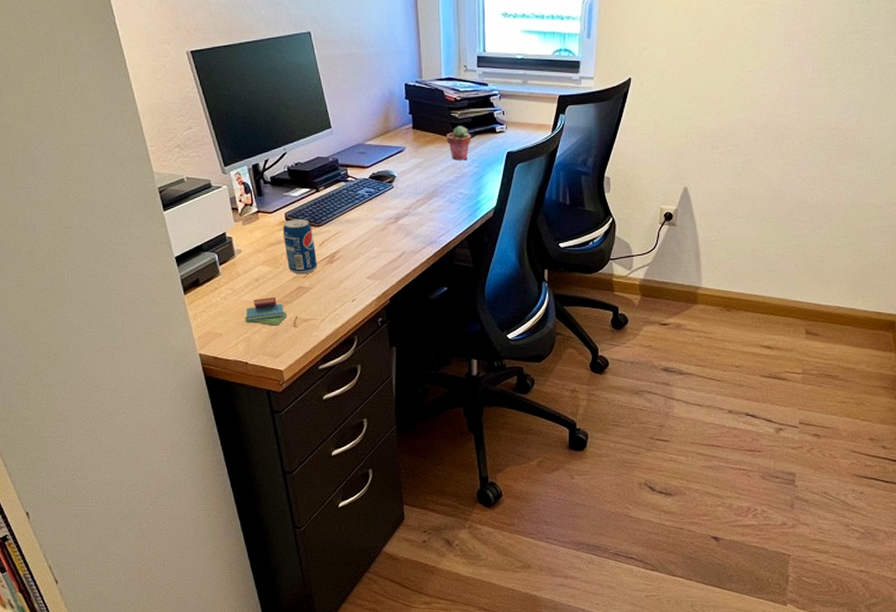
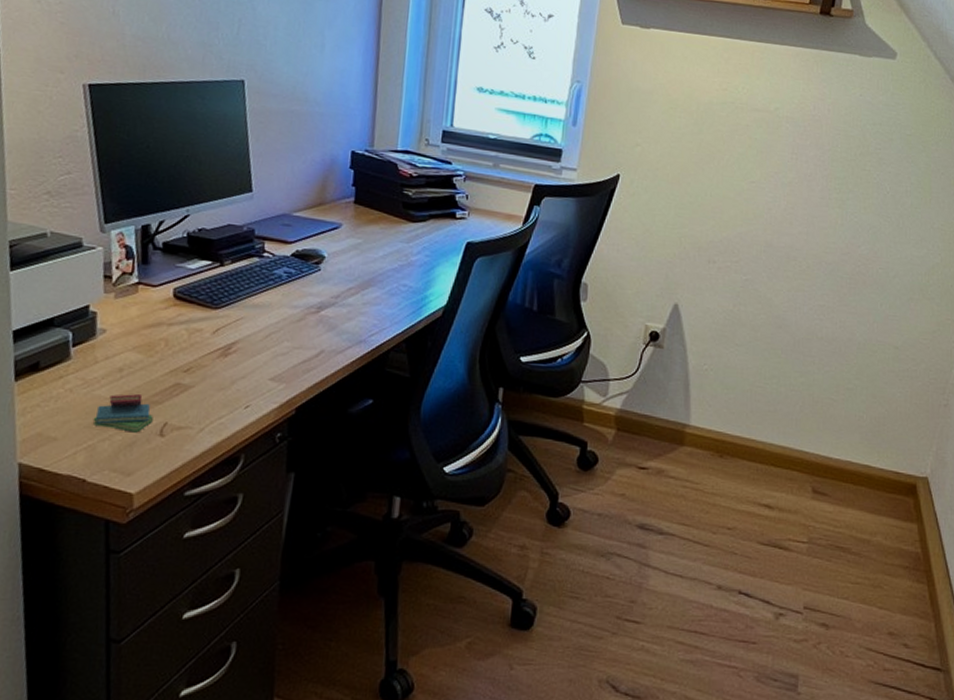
beverage can: present [282,218,317,275] -> none [165,296,208,368]
potted succulent: present [447,125,472,161] -> none [394,205,426,247]

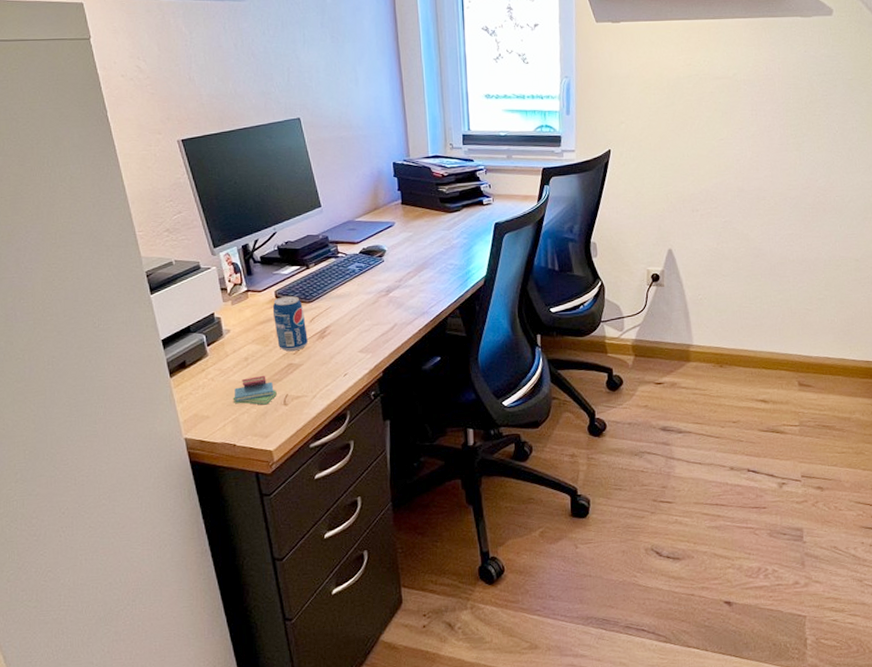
beverage can: none [165,296,208,368] -> present [272,295,308,352]

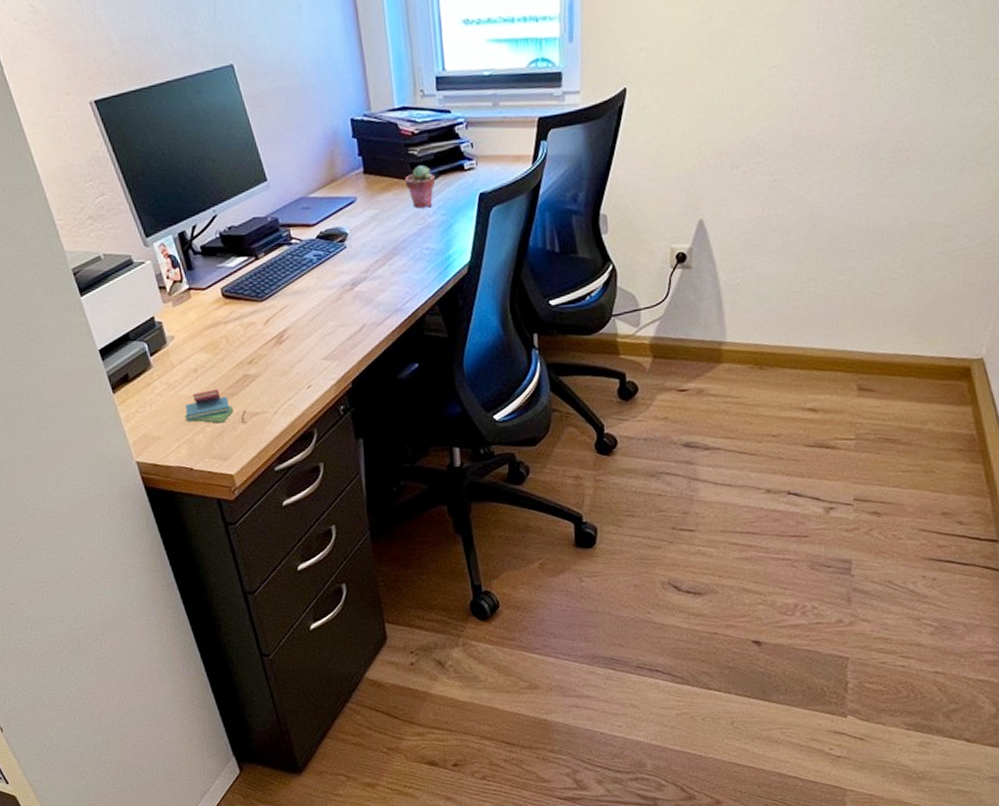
beverage can: present [272,295,308,352] -> none [219,293,264,361]
potted succulent: none [435,199,460,233] -> present [405,164,436,209]

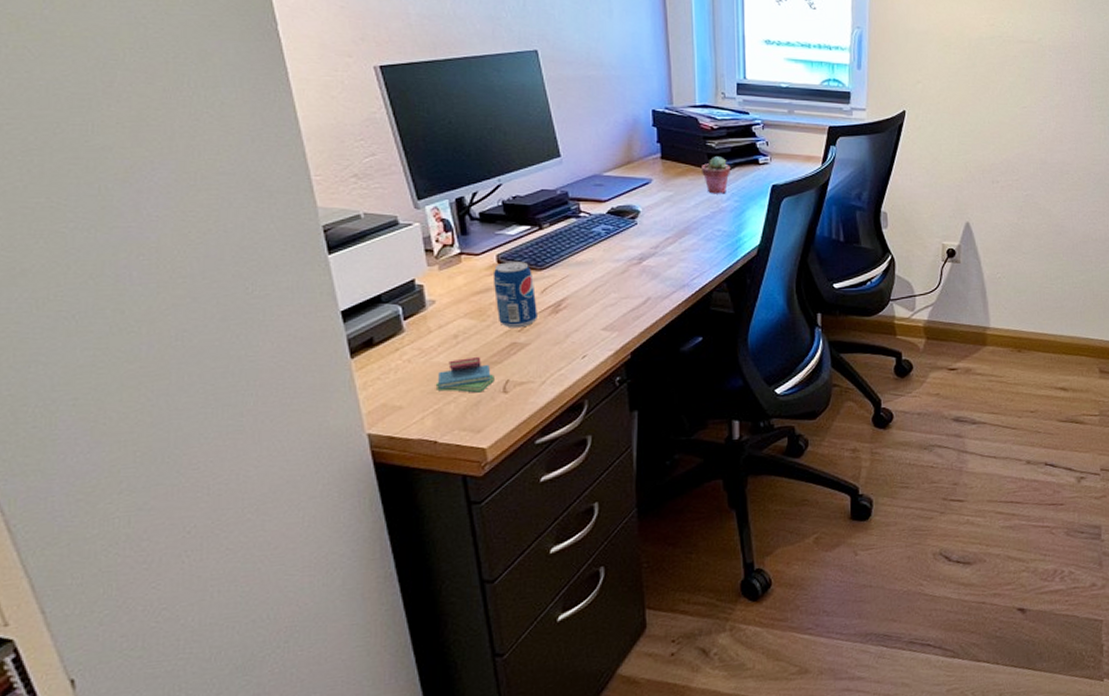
beverage can: none [219,293,264,361] -> present [493,260,537,328]

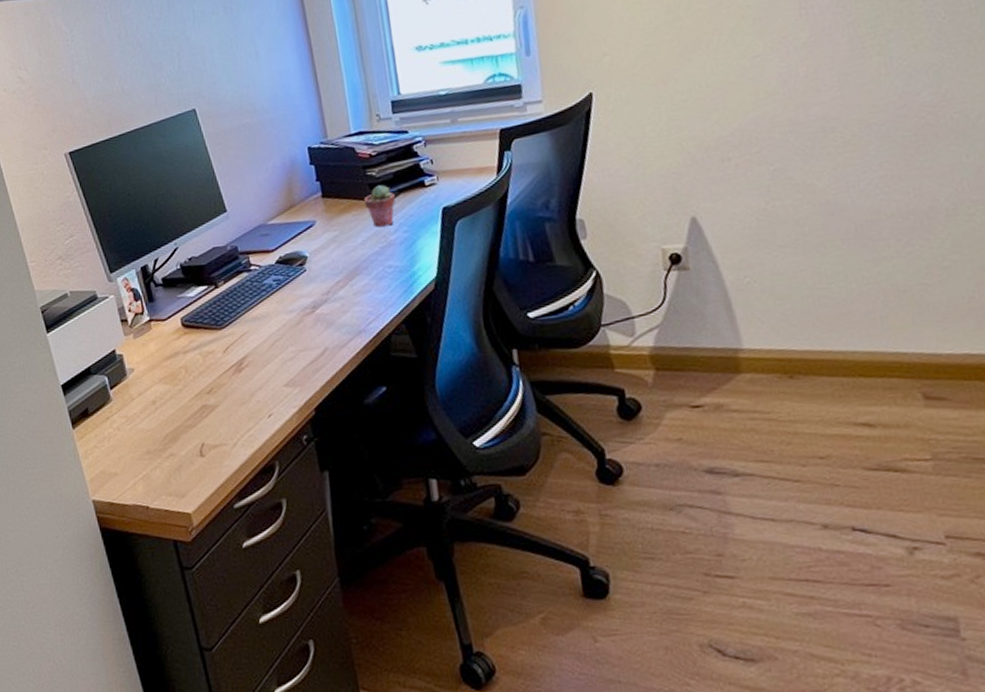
sticky notes: present [435,357,494,393] -> none [142,422,191,458]
beverage can: present [493,260,537,328] -> none [179,322,223,391]

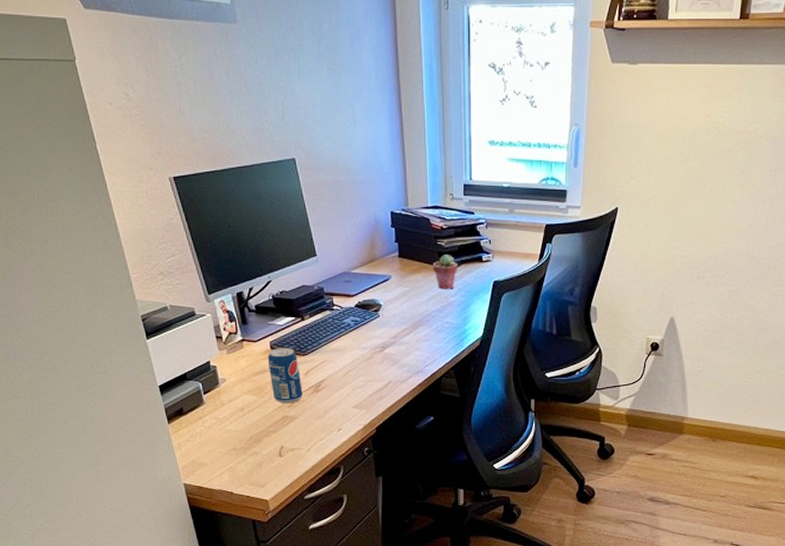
beverage can: none [179,322,223,391] -> present [267,347,303,404]

